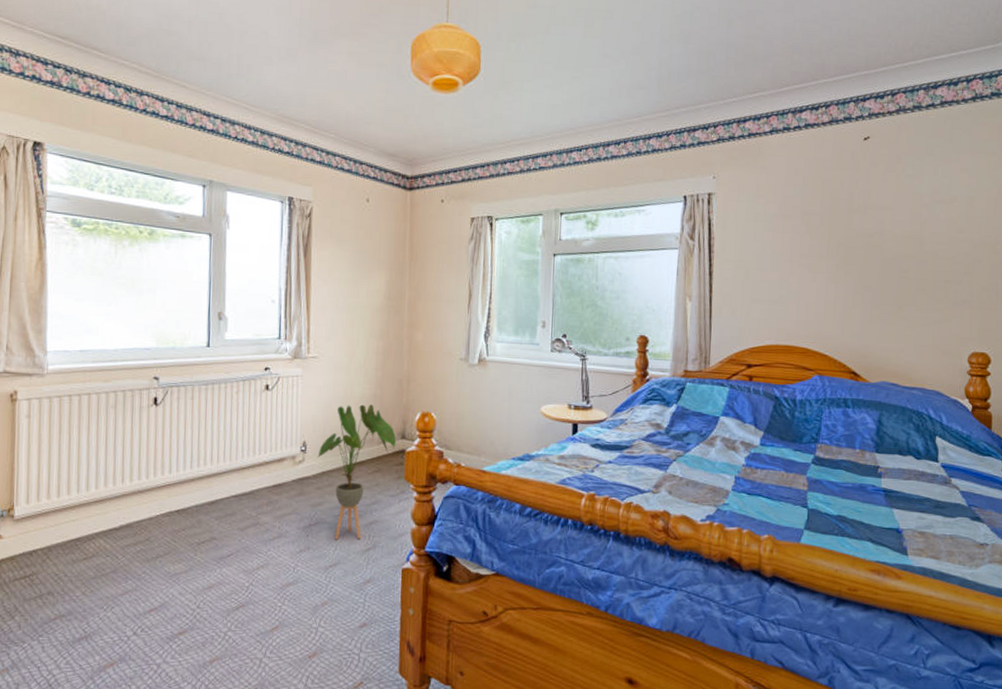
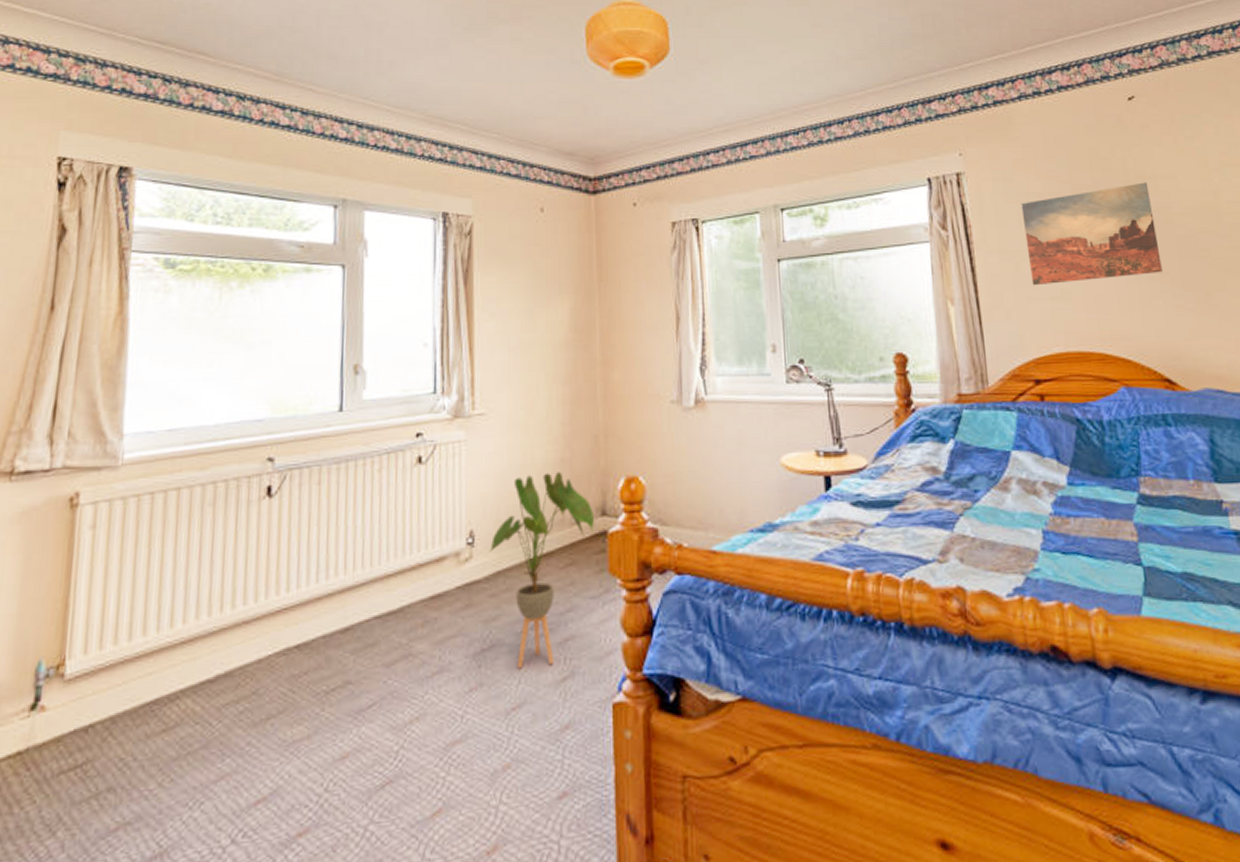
wall art: none [757,211,867,291] -> present [1021,182,1163,286]

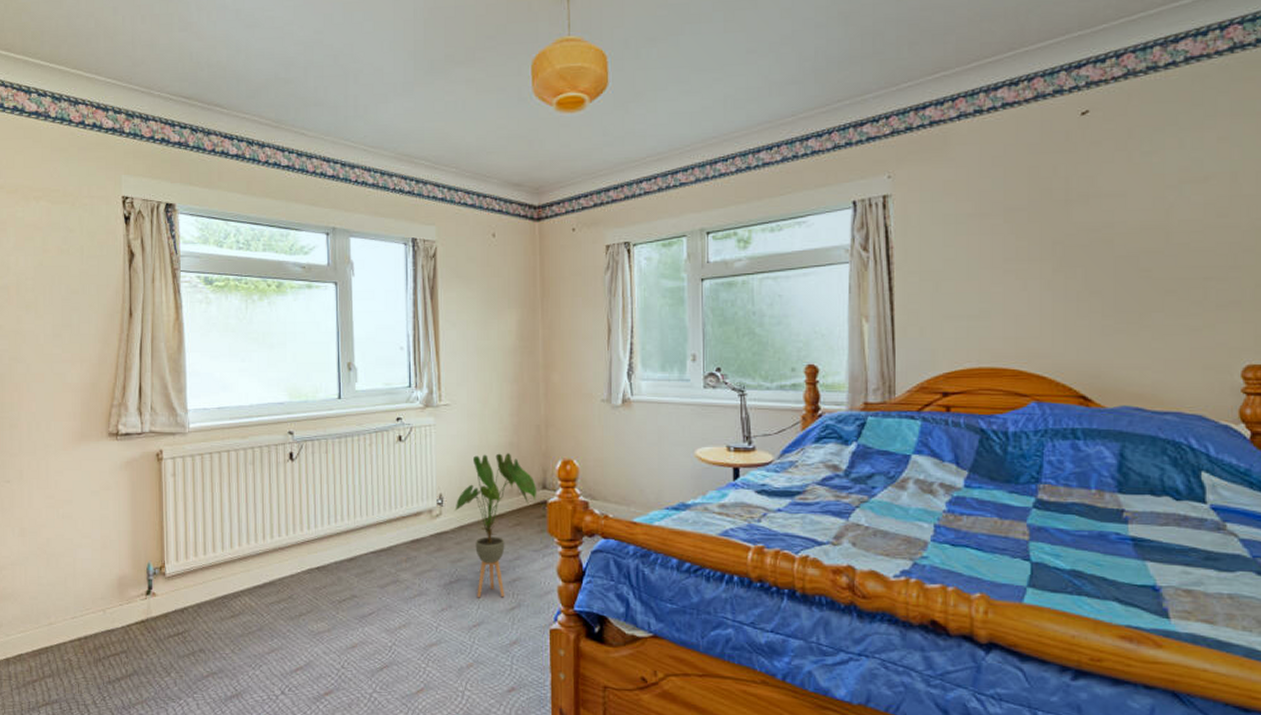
wall art: present [1021,182,1163,286] -> none [947,201,1094,305]

